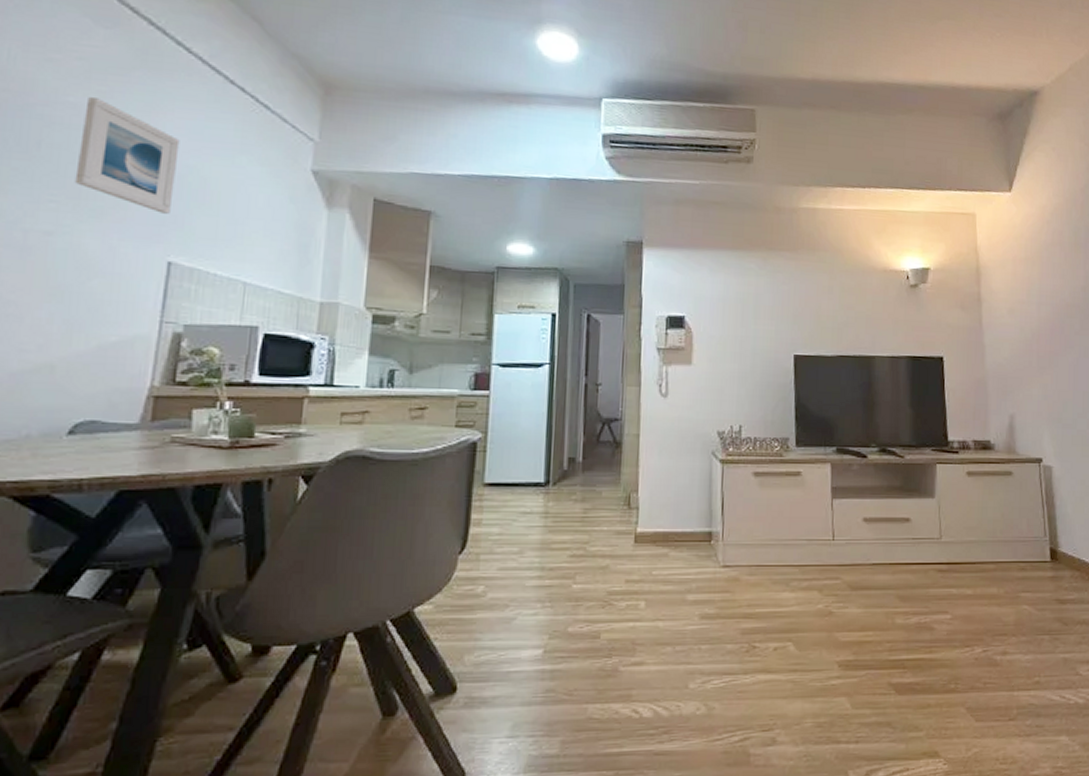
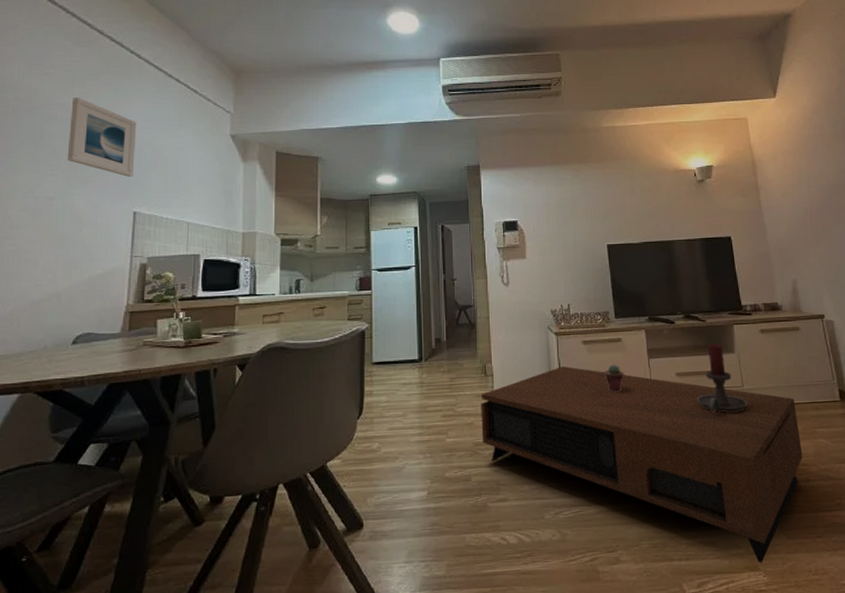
coffee table: none [618,502,1002,749] -> present [481,366,803,563]
potted succulent: none [776,503,801,538] -> present [604,364,624,393]
candle holder: none [885,485,944,569] -> present [697,344,747,413]

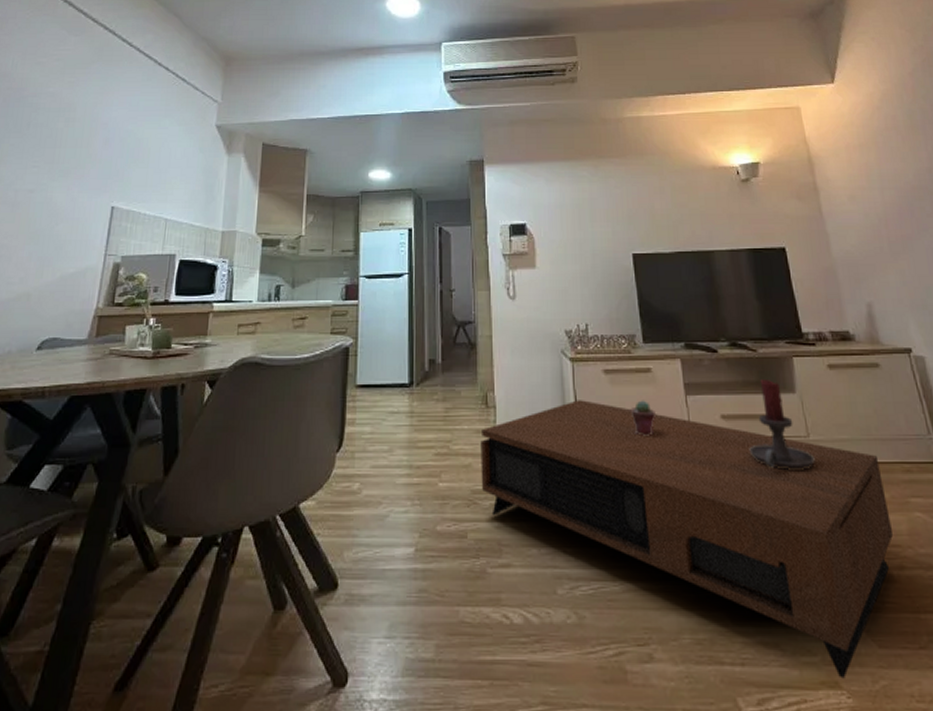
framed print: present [67,98,137,177] -> none [50,87,123,169]

